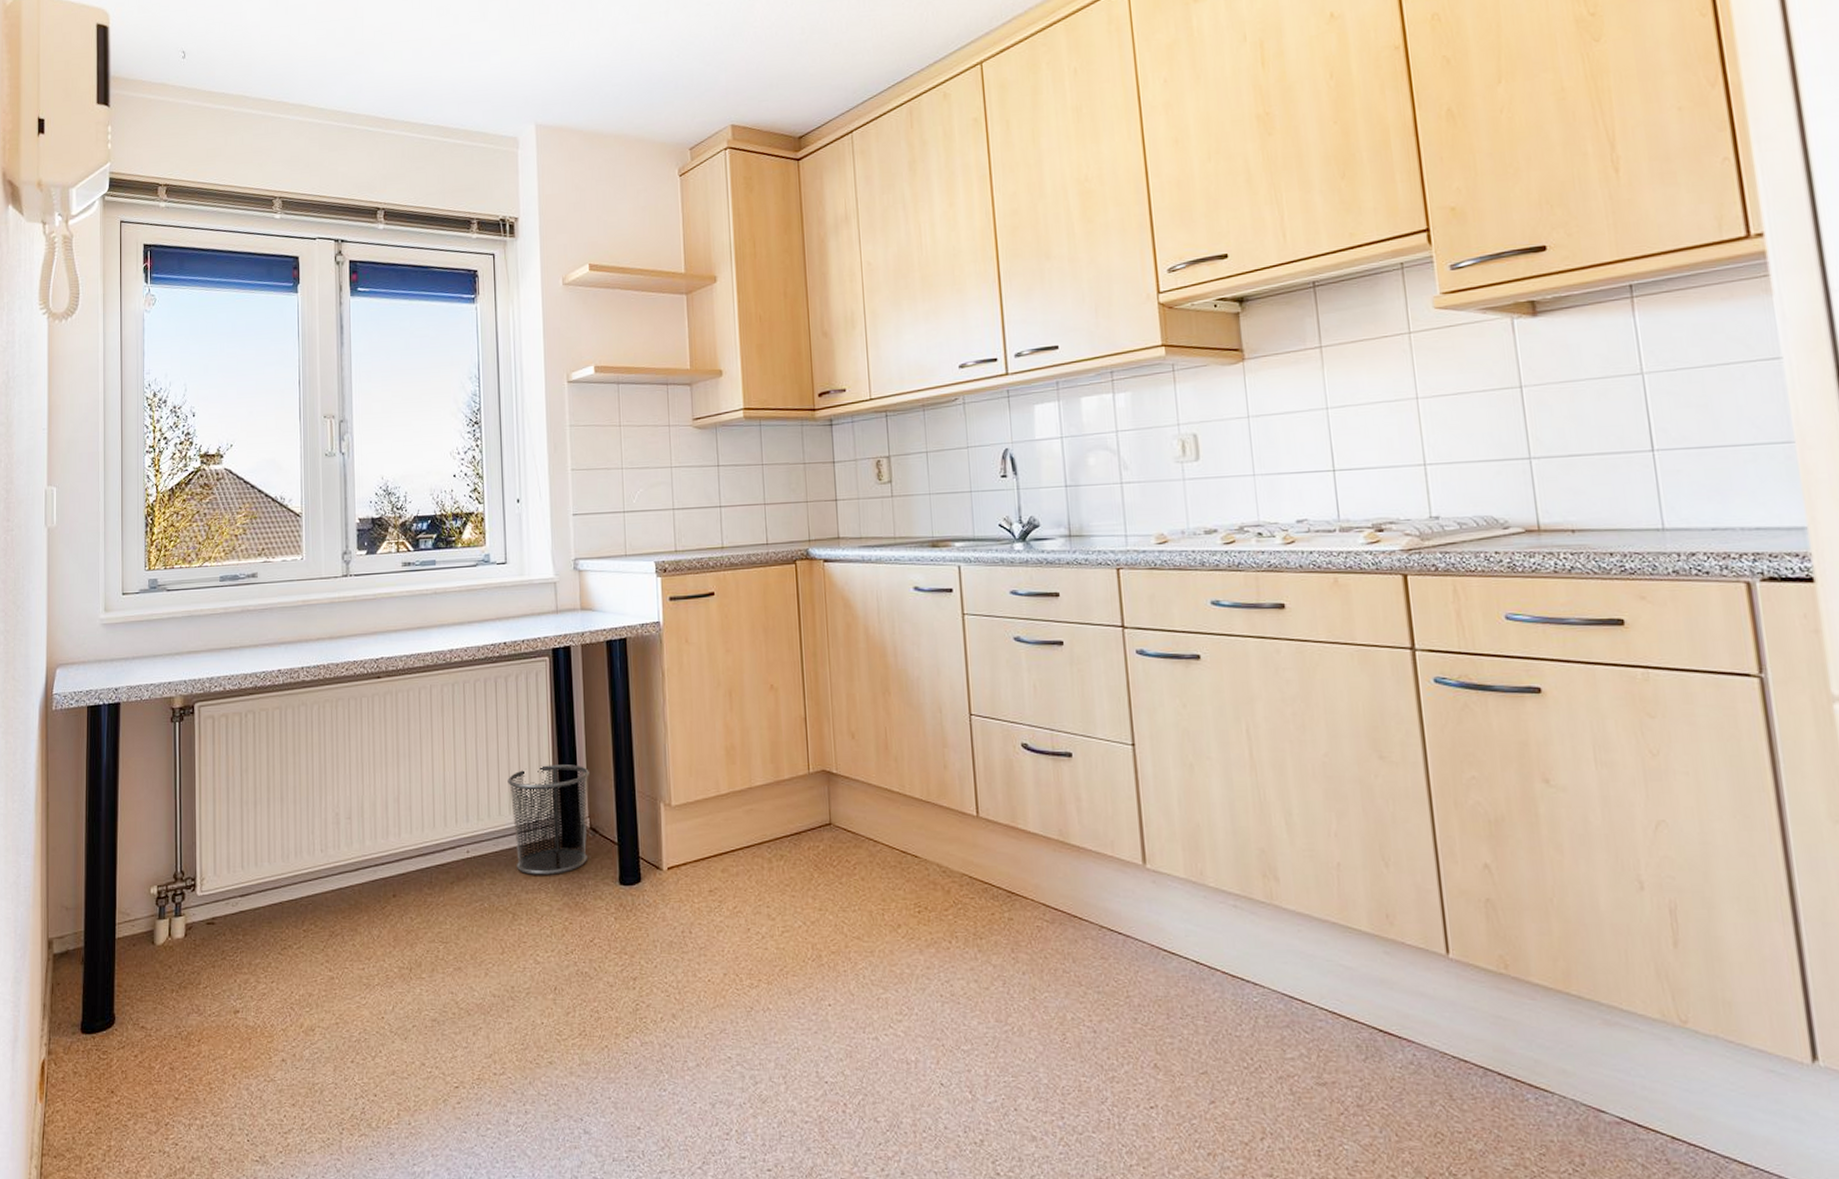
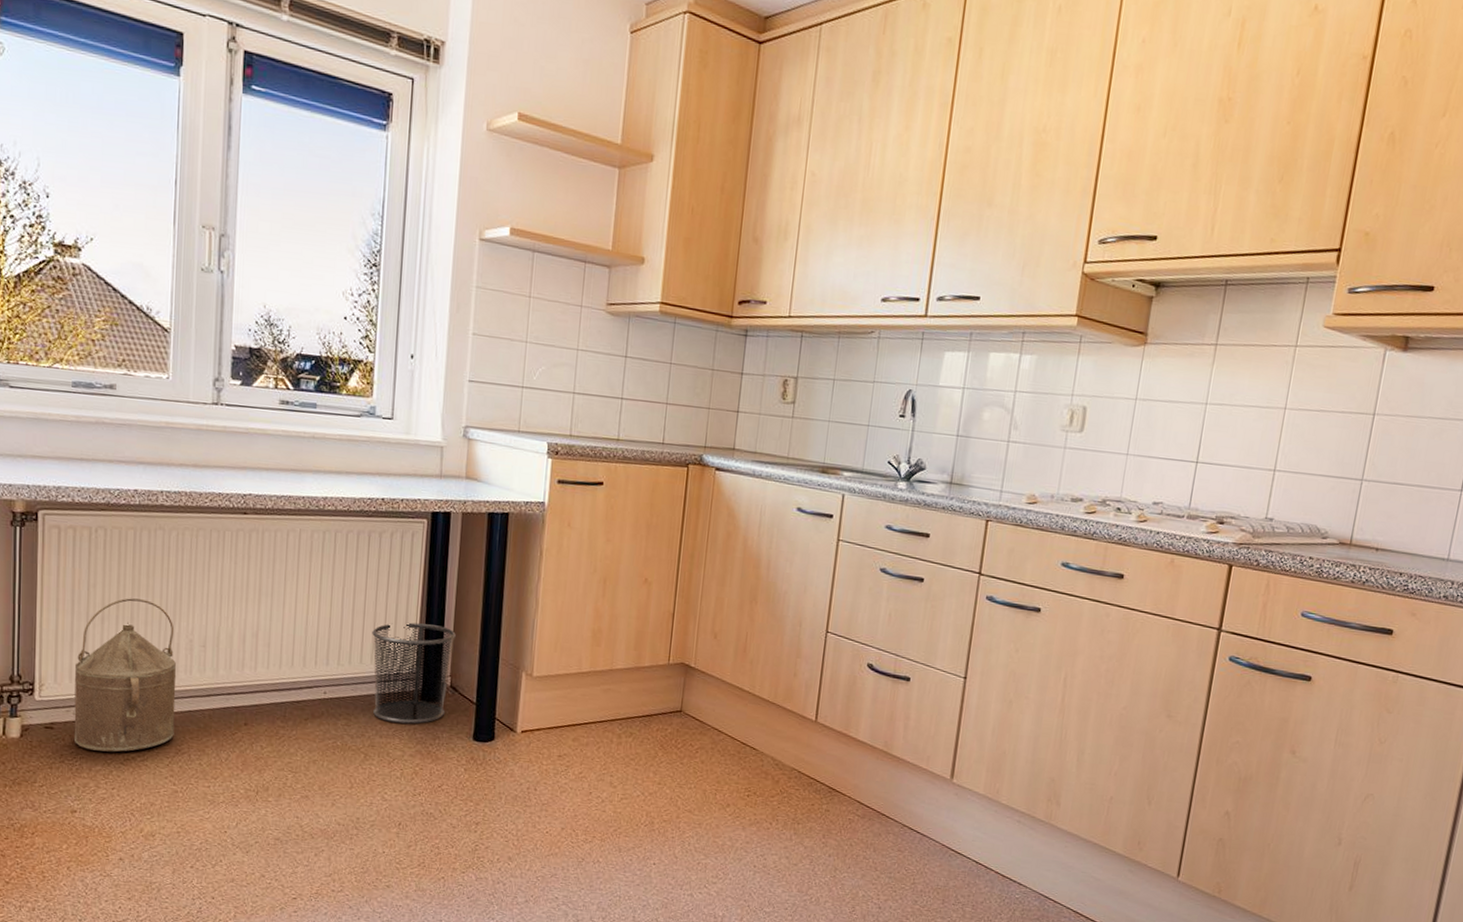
watering can: none [232,778,327,942] -> present [74,598,177,752]

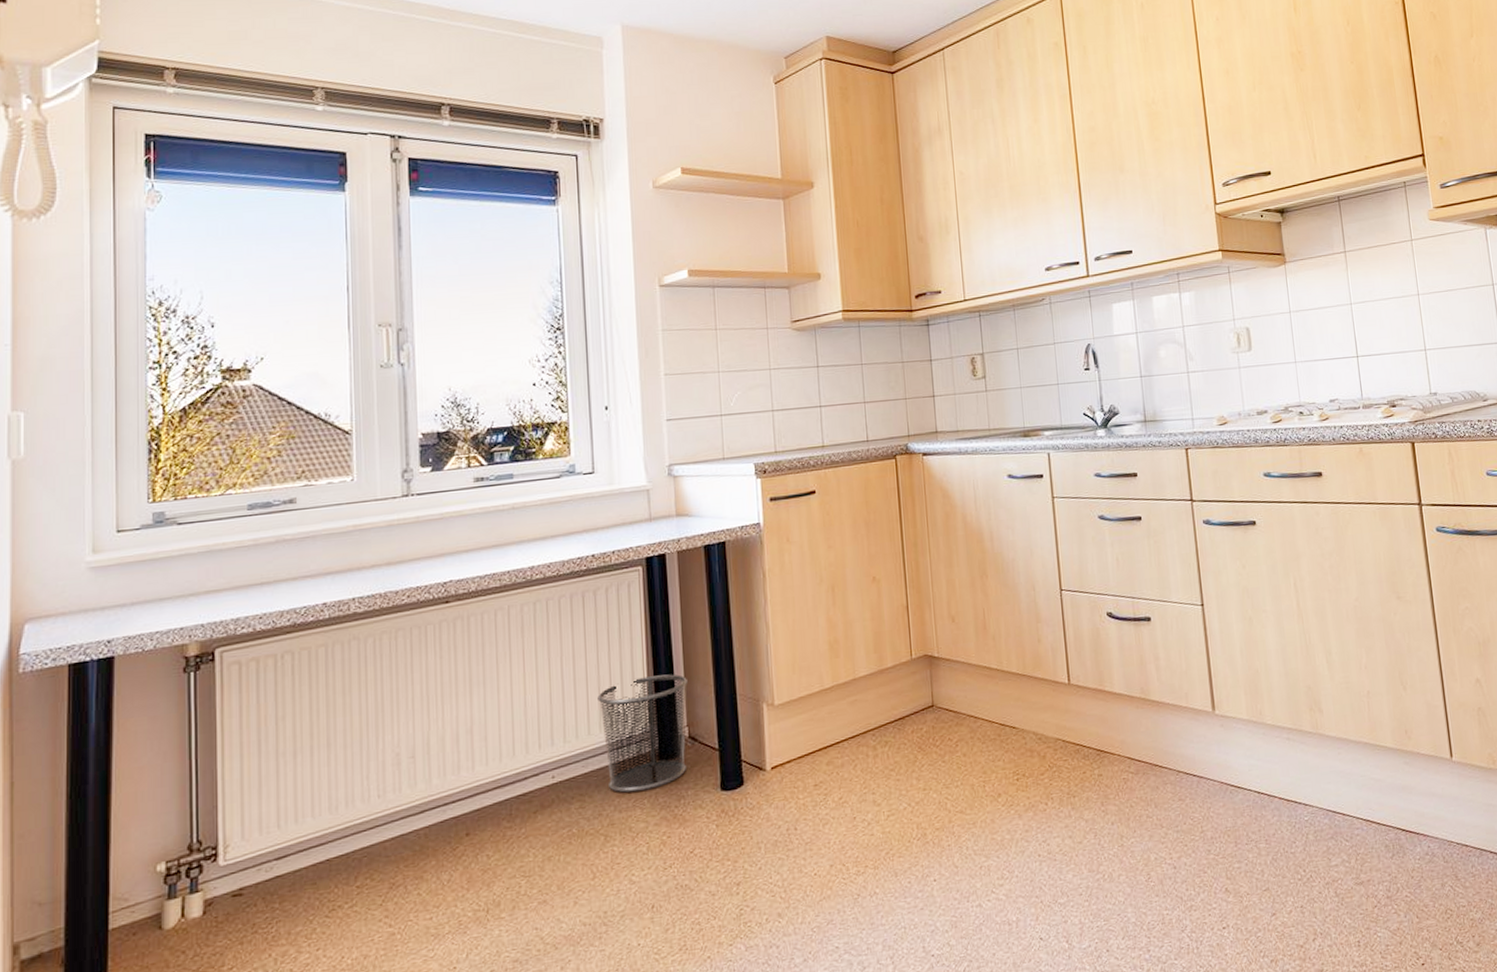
watering can: present [74,598,177,752] -> none [265,720,386,910]

